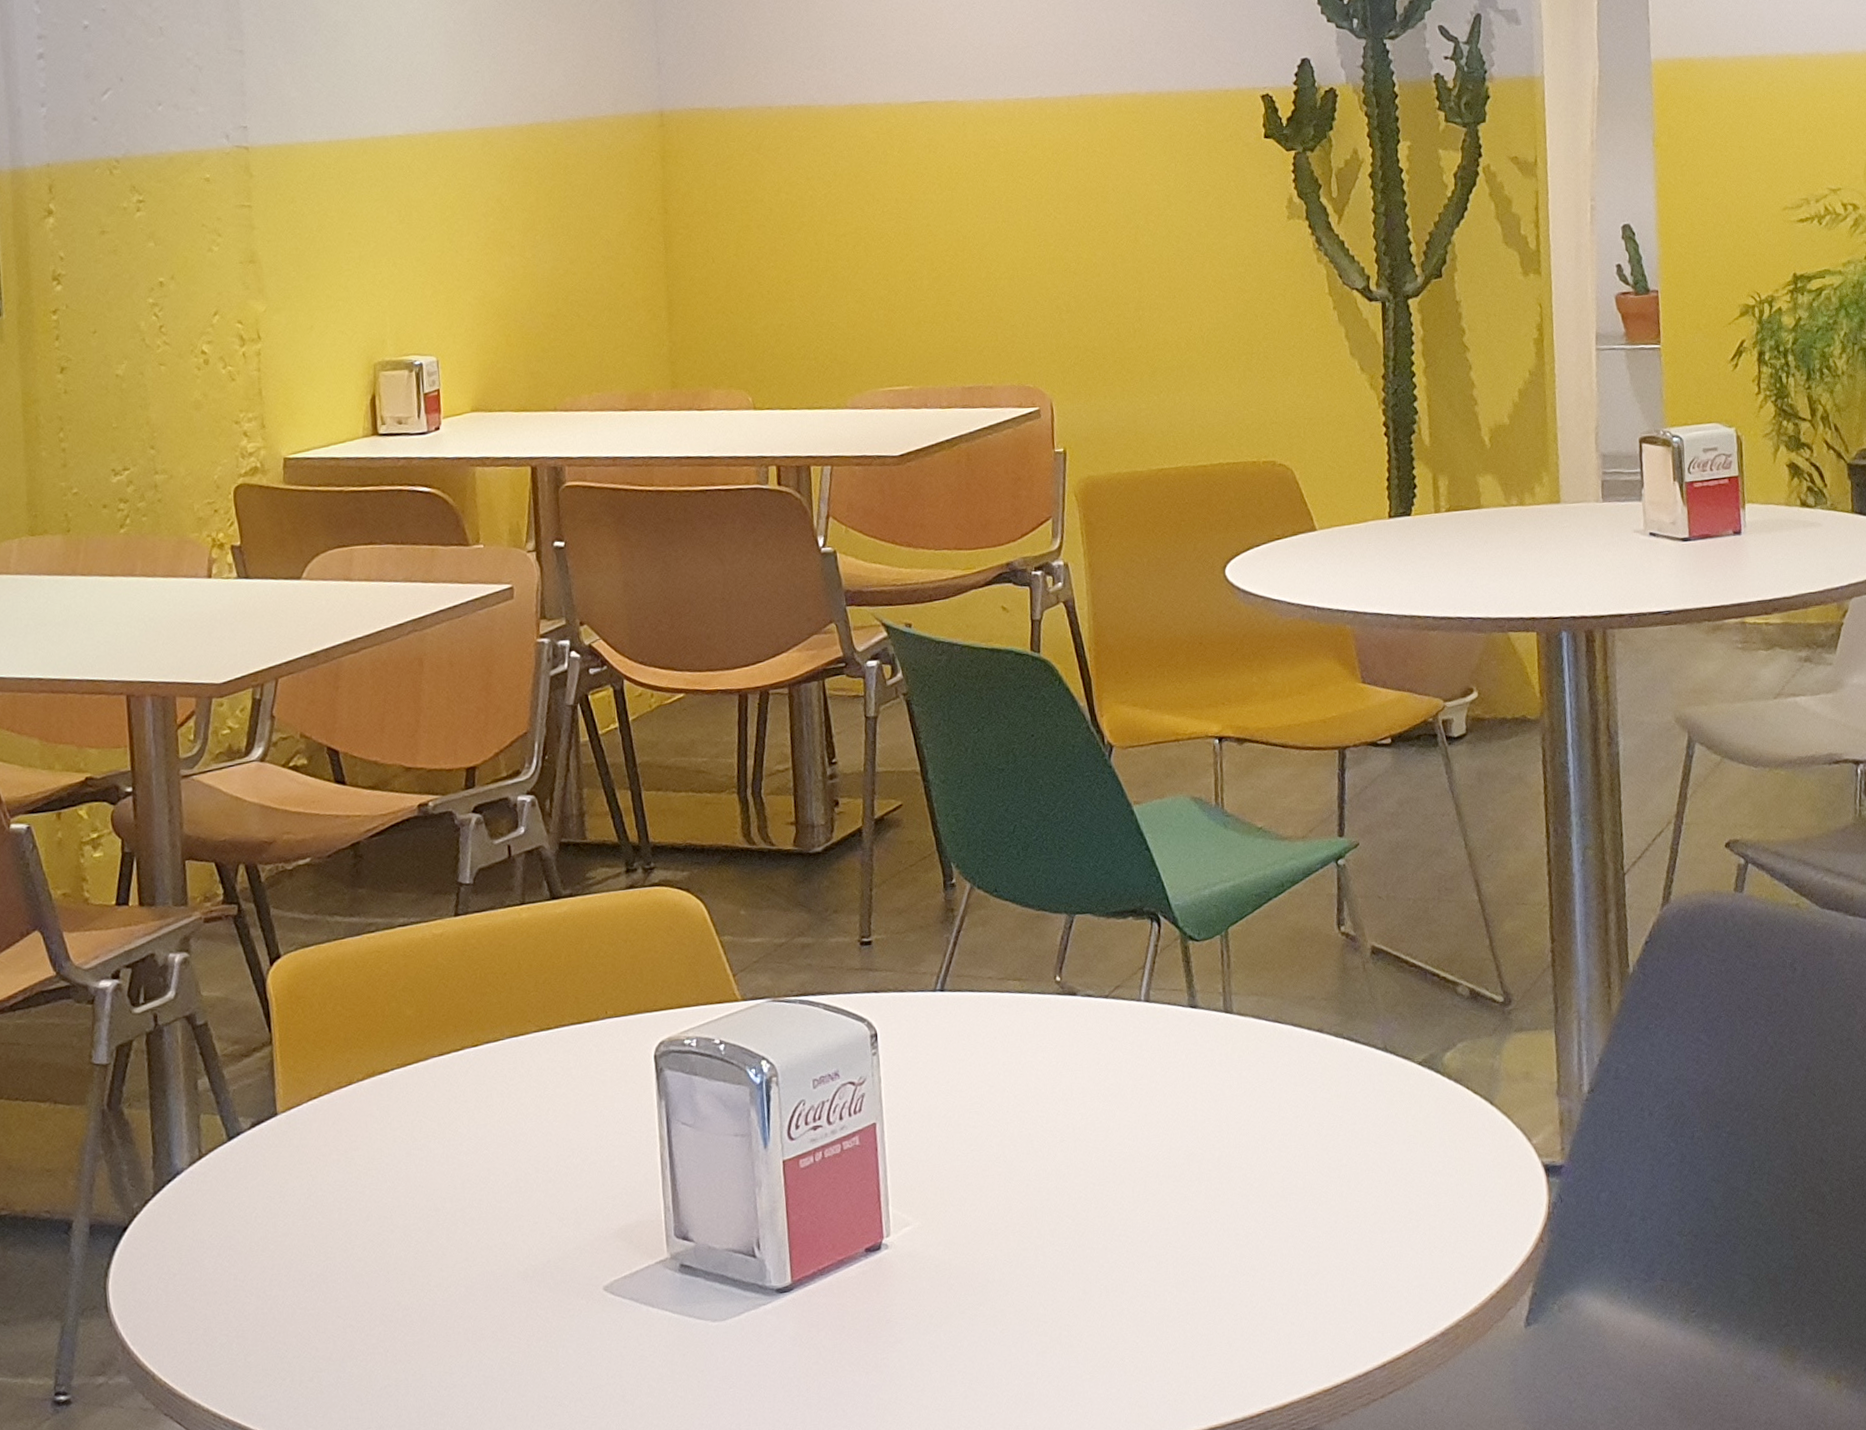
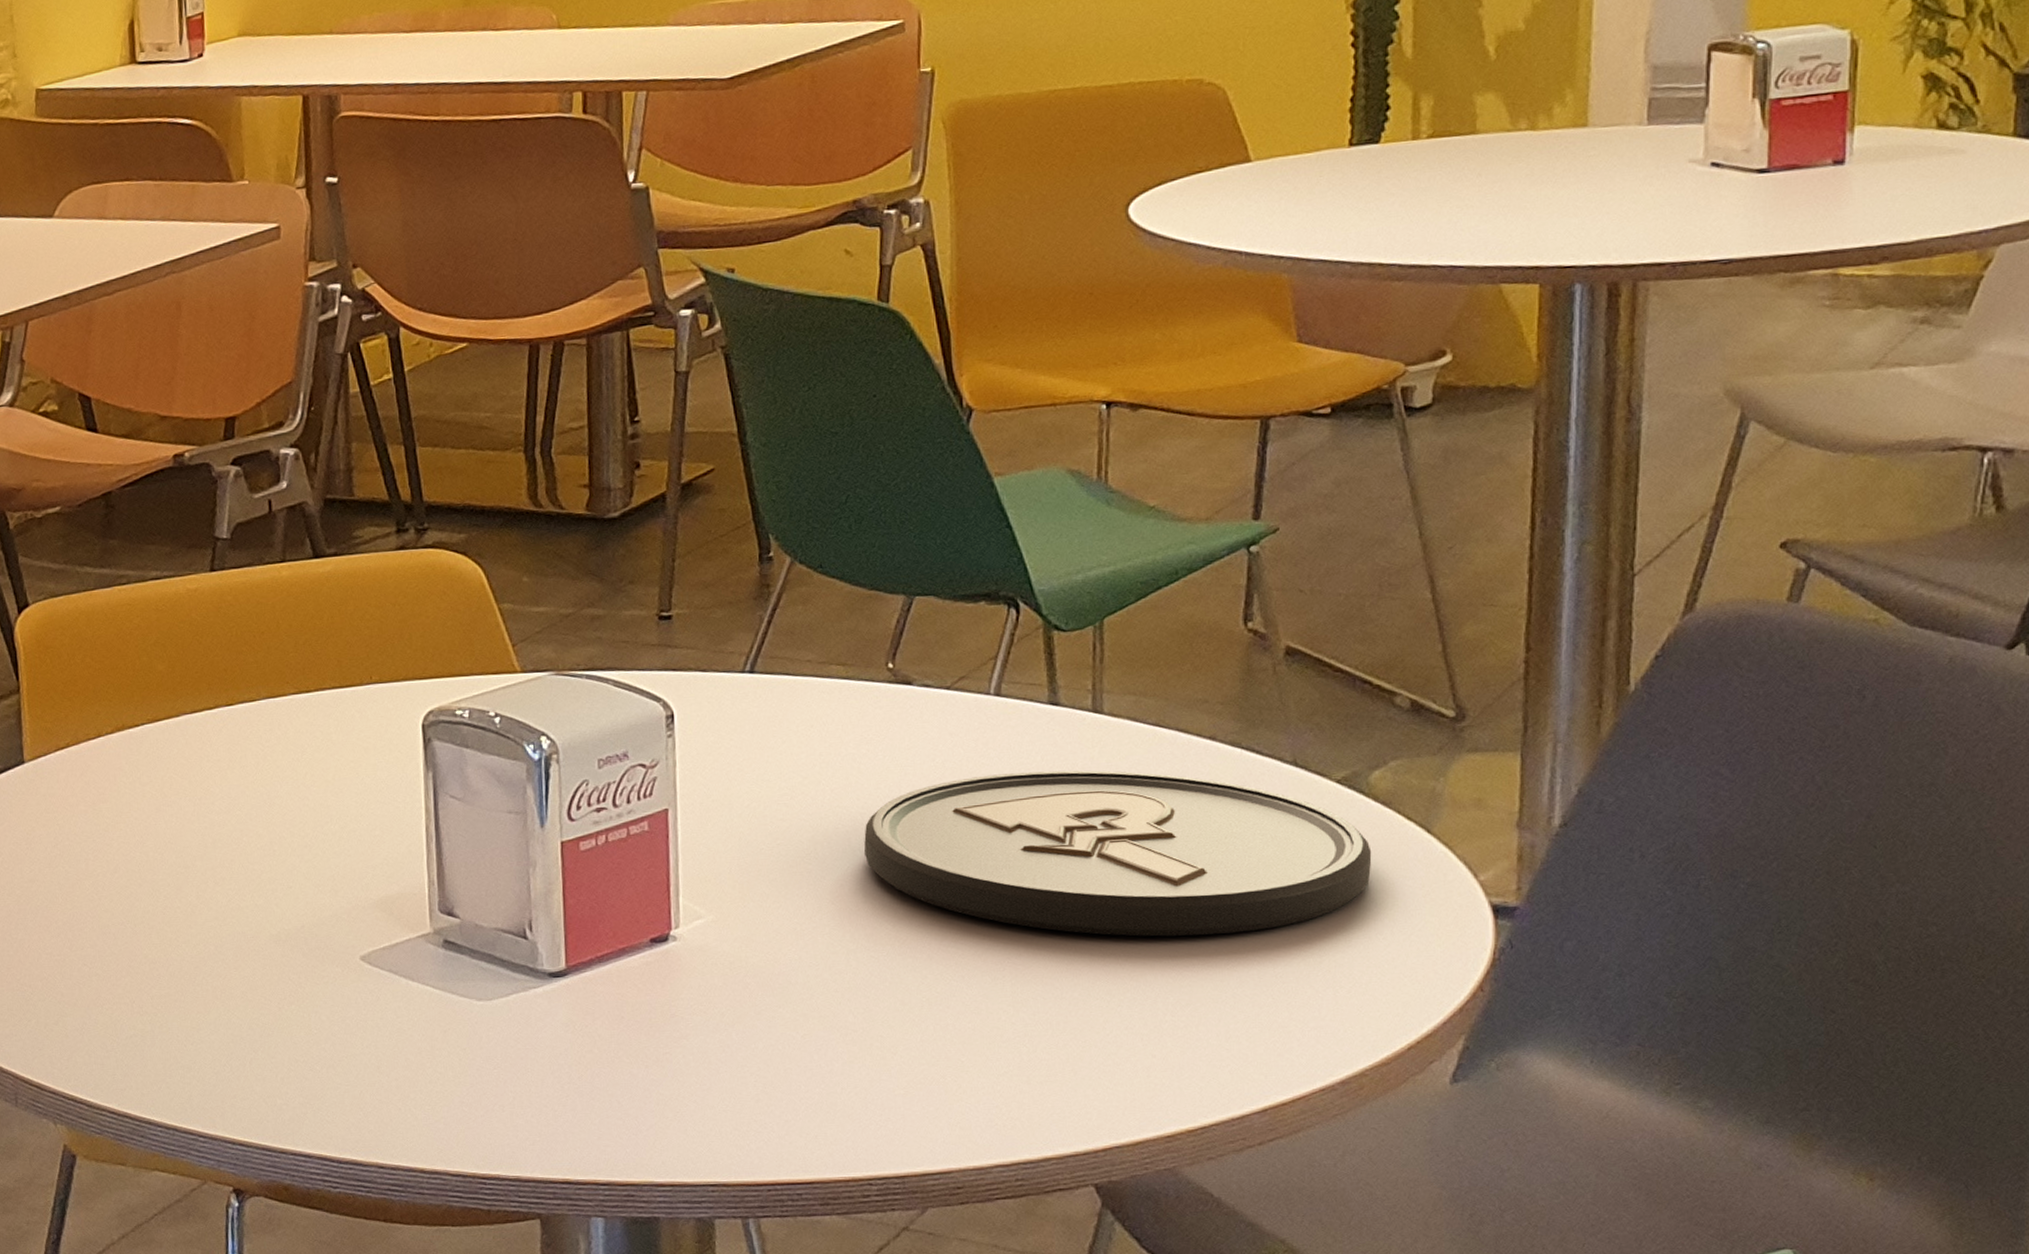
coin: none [1044,1064,1451,1215] -> present [864,770,1372,937]

